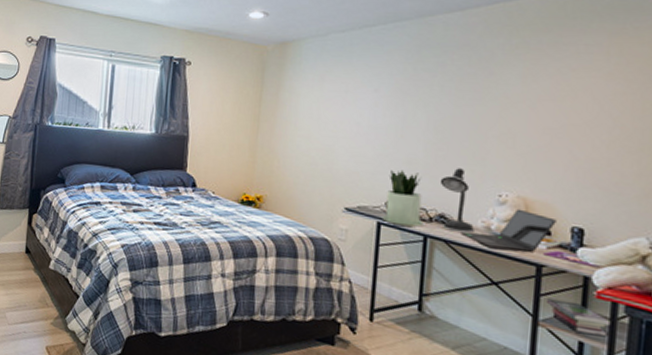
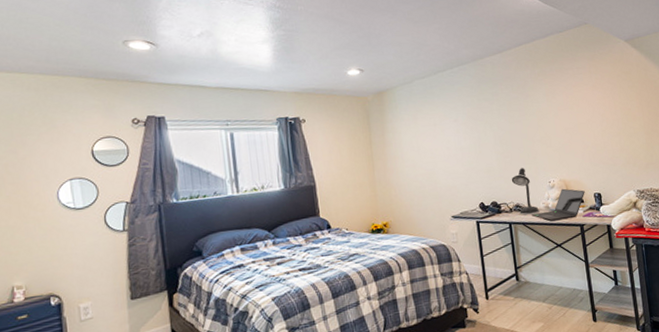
planter: present [381,170,424,227] -> none [477,177,507,221]
books: present [545,298,611,337] -> none [590,244,627,265]

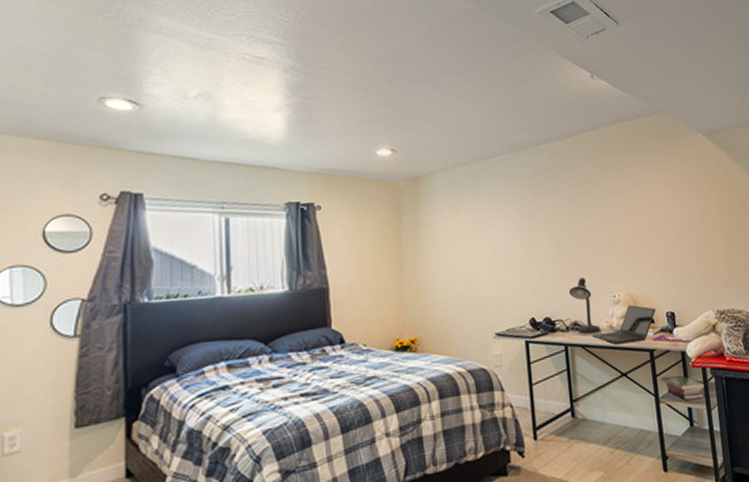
books: none [590,244,627,265] -> present [660,375,705,401]

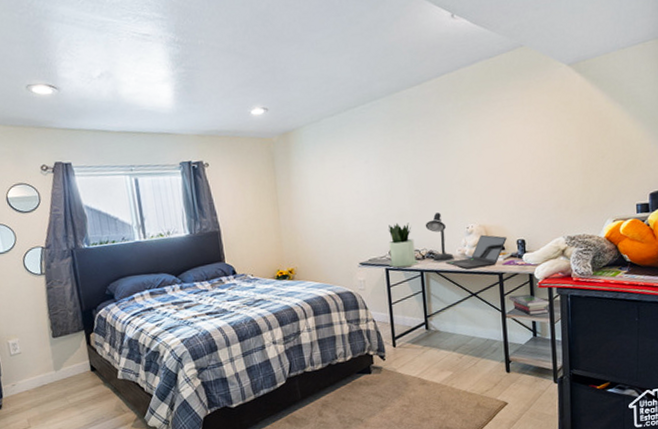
planter: none [528,287,563,341] -> present [388,222,419,268]

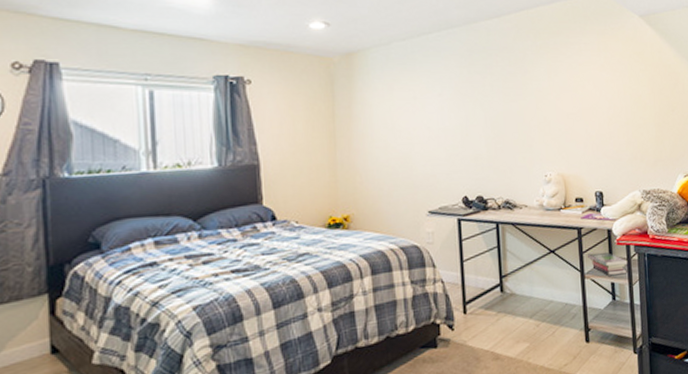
planter: present [388,222,419,268] -> none [460,166,494,219]
desk lamp: present [425,212,456,264] -> none [501,157,533,215]
laptop: present [446,234,507,270] -> none [523,184,585,223]

